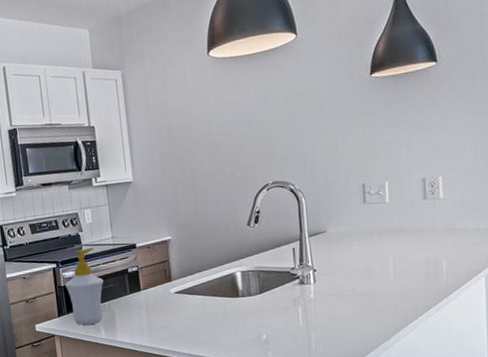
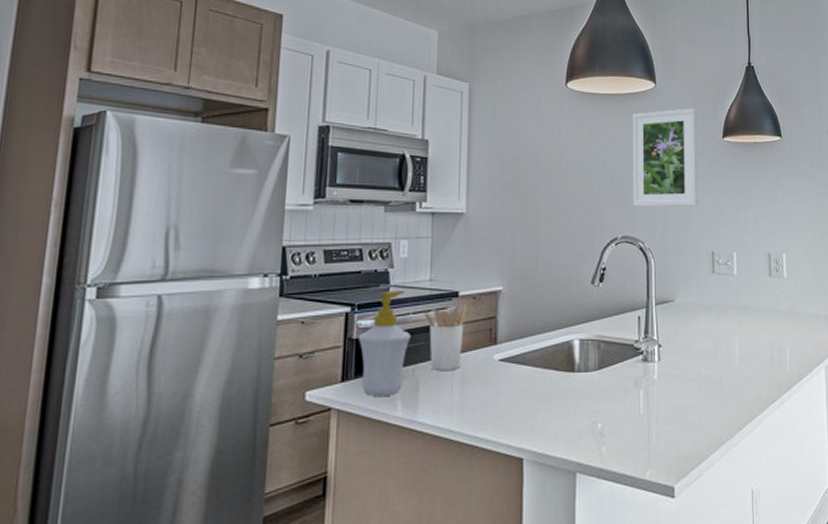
utensil holder: none [111,252,145,304] -> present [424,303,468,370]
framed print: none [274,50,346,154] -> present [632,107,698,207]

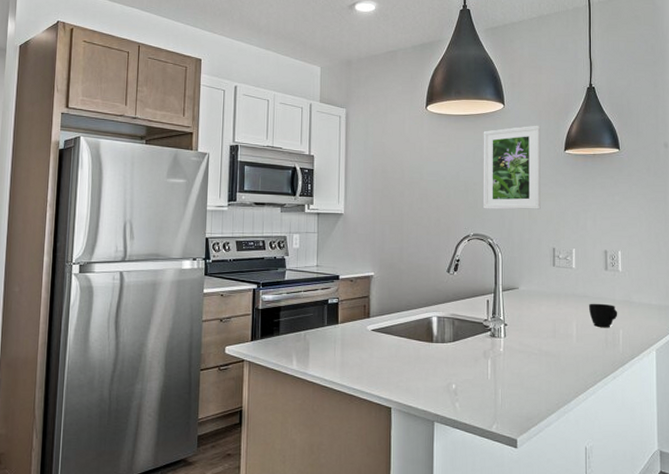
soap bottle: present [359,290,411,397] -> none [263,273,302,354]
utensil holder: present [424,303,468,370] -> none [312,285,347,336]
cup: none [751,315,784,345] -> present [588,303,618,328]

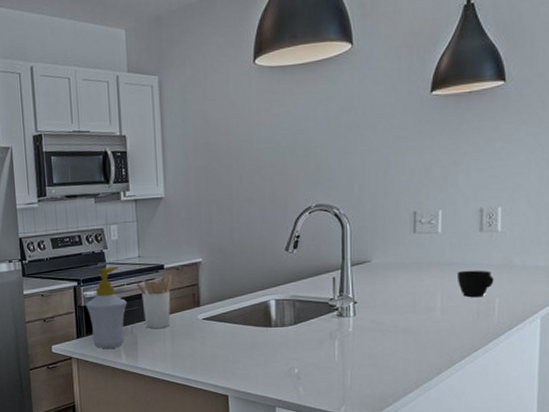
soap bottle: none [263,273,302,354] -> present [86,266,127,349]
utensil holder: none [312,285,347,336] -> present [136,274,173,328]
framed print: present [482,125,541,210] -> none [325,64,400,175]

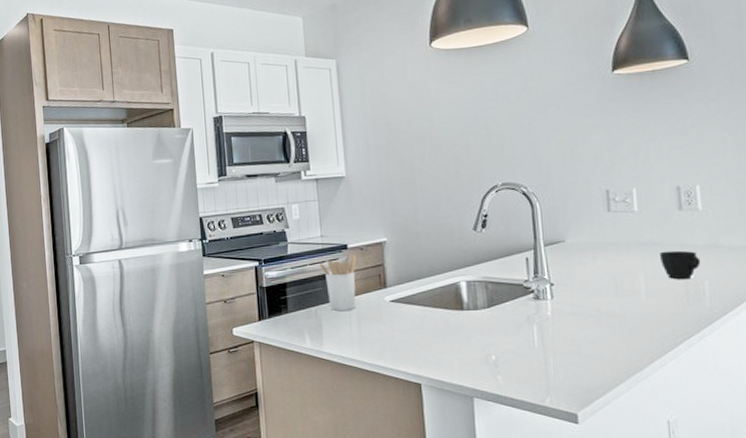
soap bottle: present [86,266,127,349] -> none [268,246,310,333]

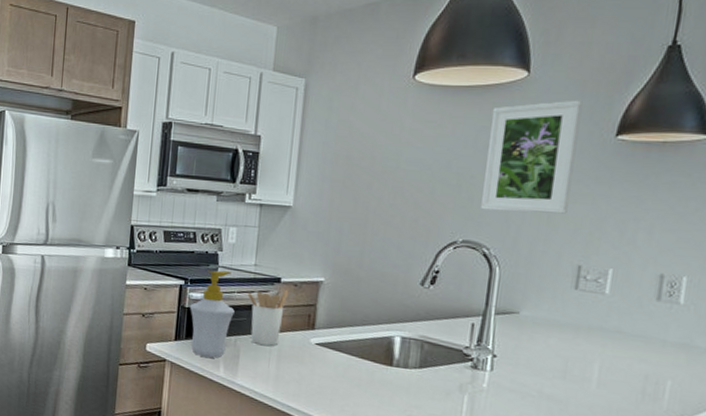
soap bottle: none [268,246,310,333] -> present [190,270,235,358]
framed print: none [503,45,586,153] -> present [481,100,583,214]
cup: present [659,250,701,280] -> none [622,341,669,376]

